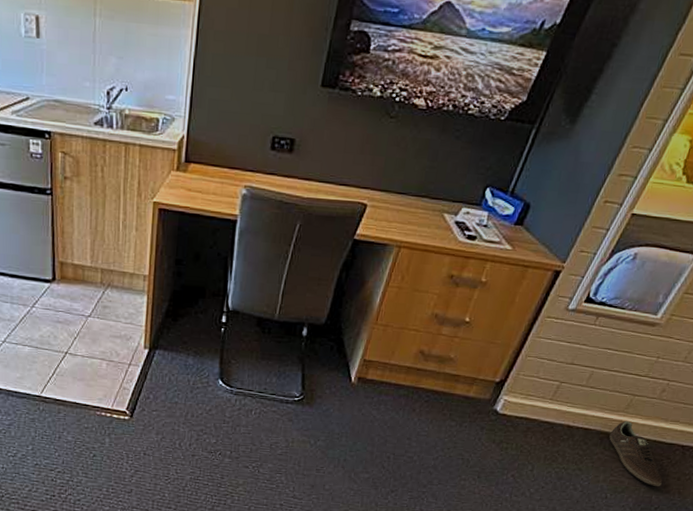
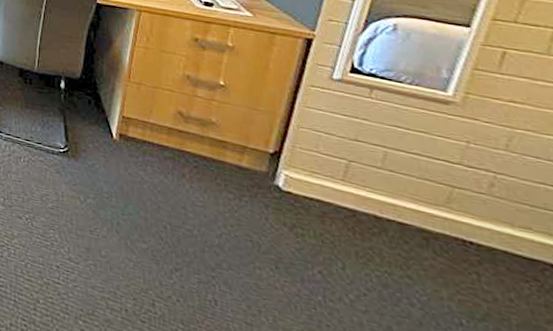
sneaker: present [609,420,663,487] -> none [435,218,541,322]

